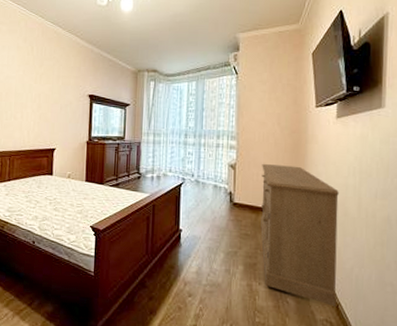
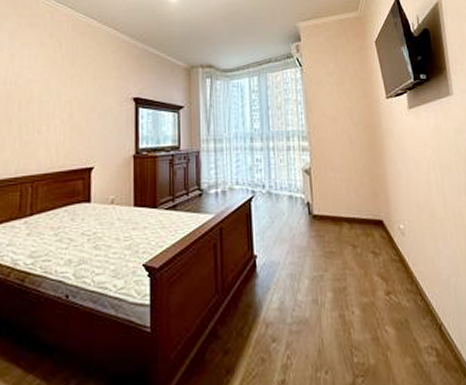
sideboard: present [261,163,339,306] -> none [339,165,439,328]

